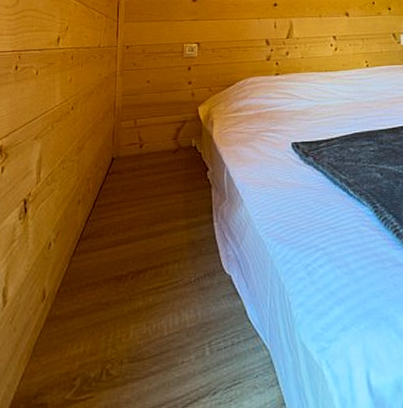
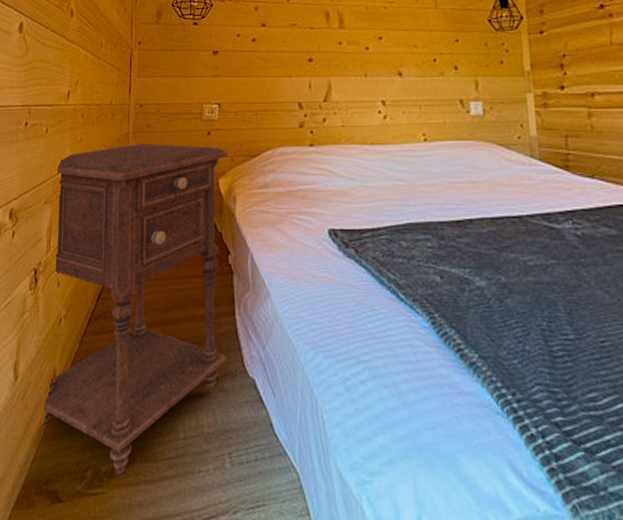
nightstand: none [28,79,206,378] -> present [39,144,228,475]

